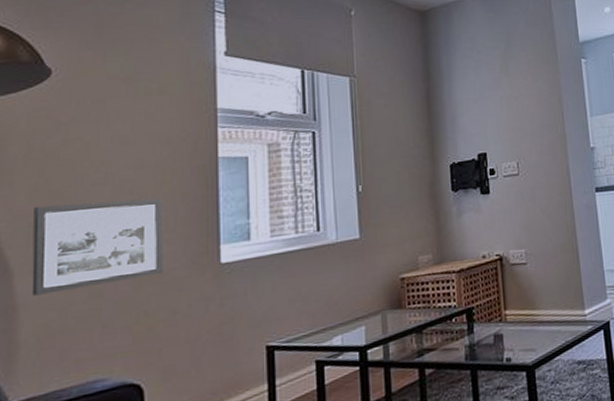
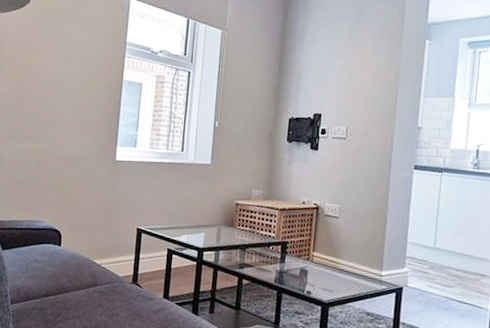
picture frame: present [31,197,164,296] -> none [8,94,85,159]

